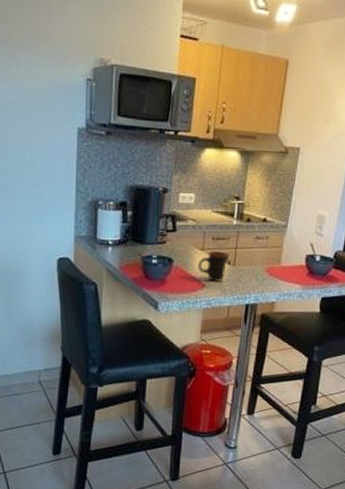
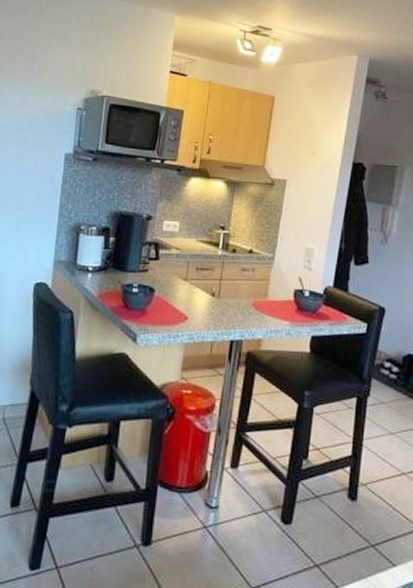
mug: present [197,251,231,282] -> none [180,281,215,315]

